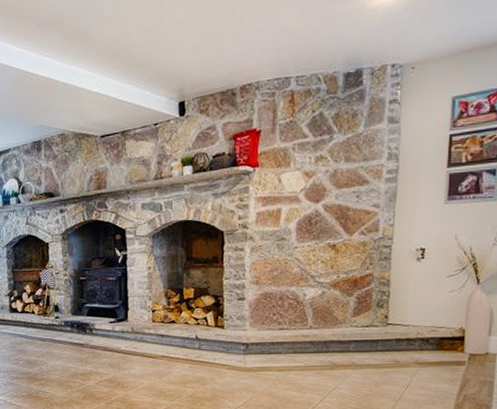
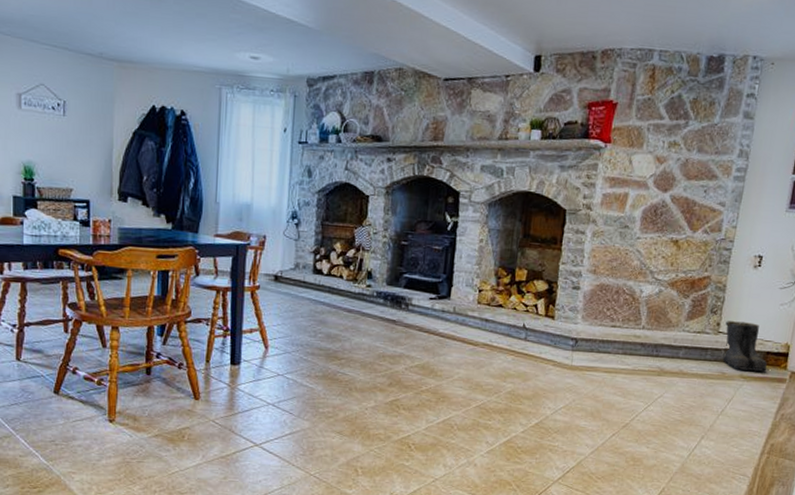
boots: none [393,312,446,357] -> present [722,321,770,372]

